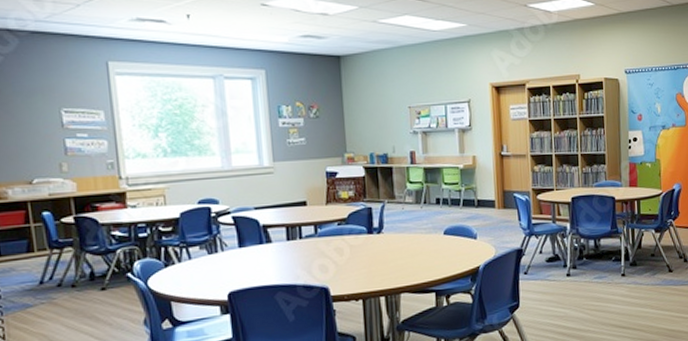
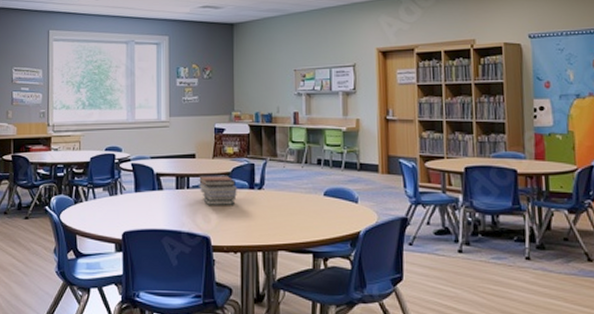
book stack: none [312,221,355,254] -> present [199,175,237,205]

